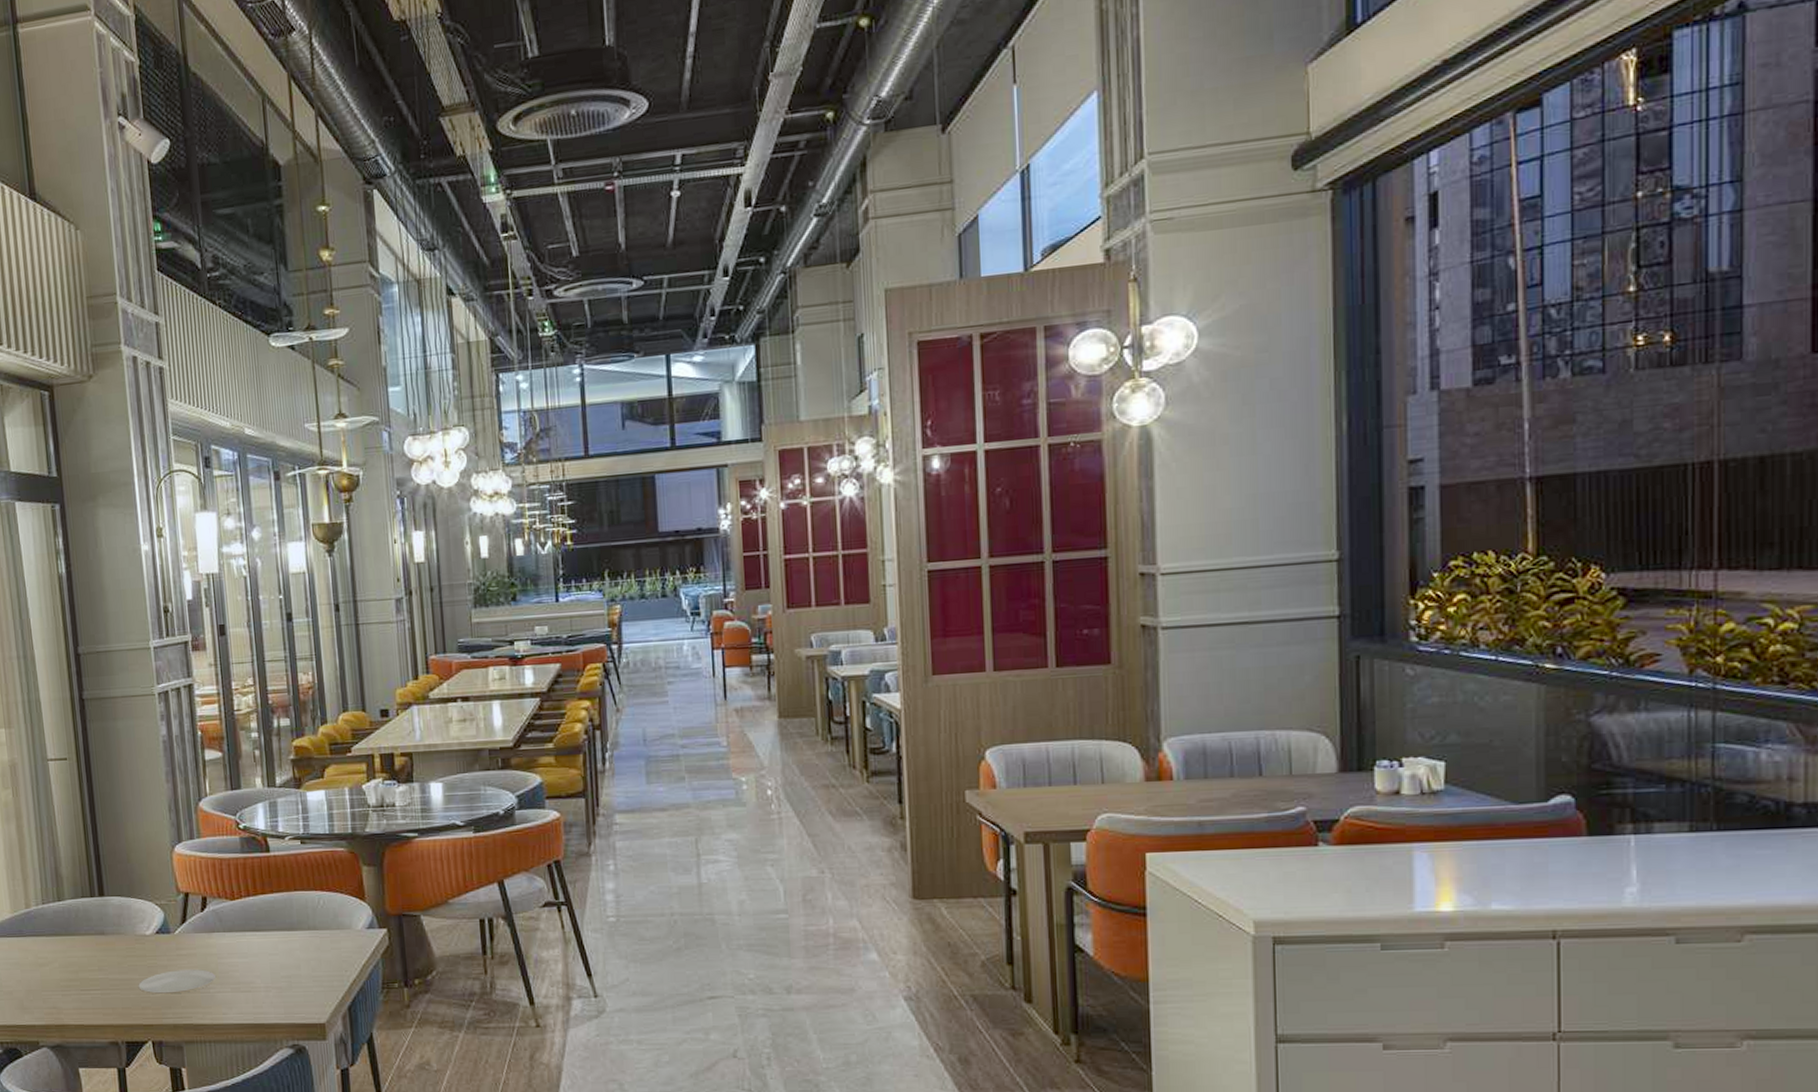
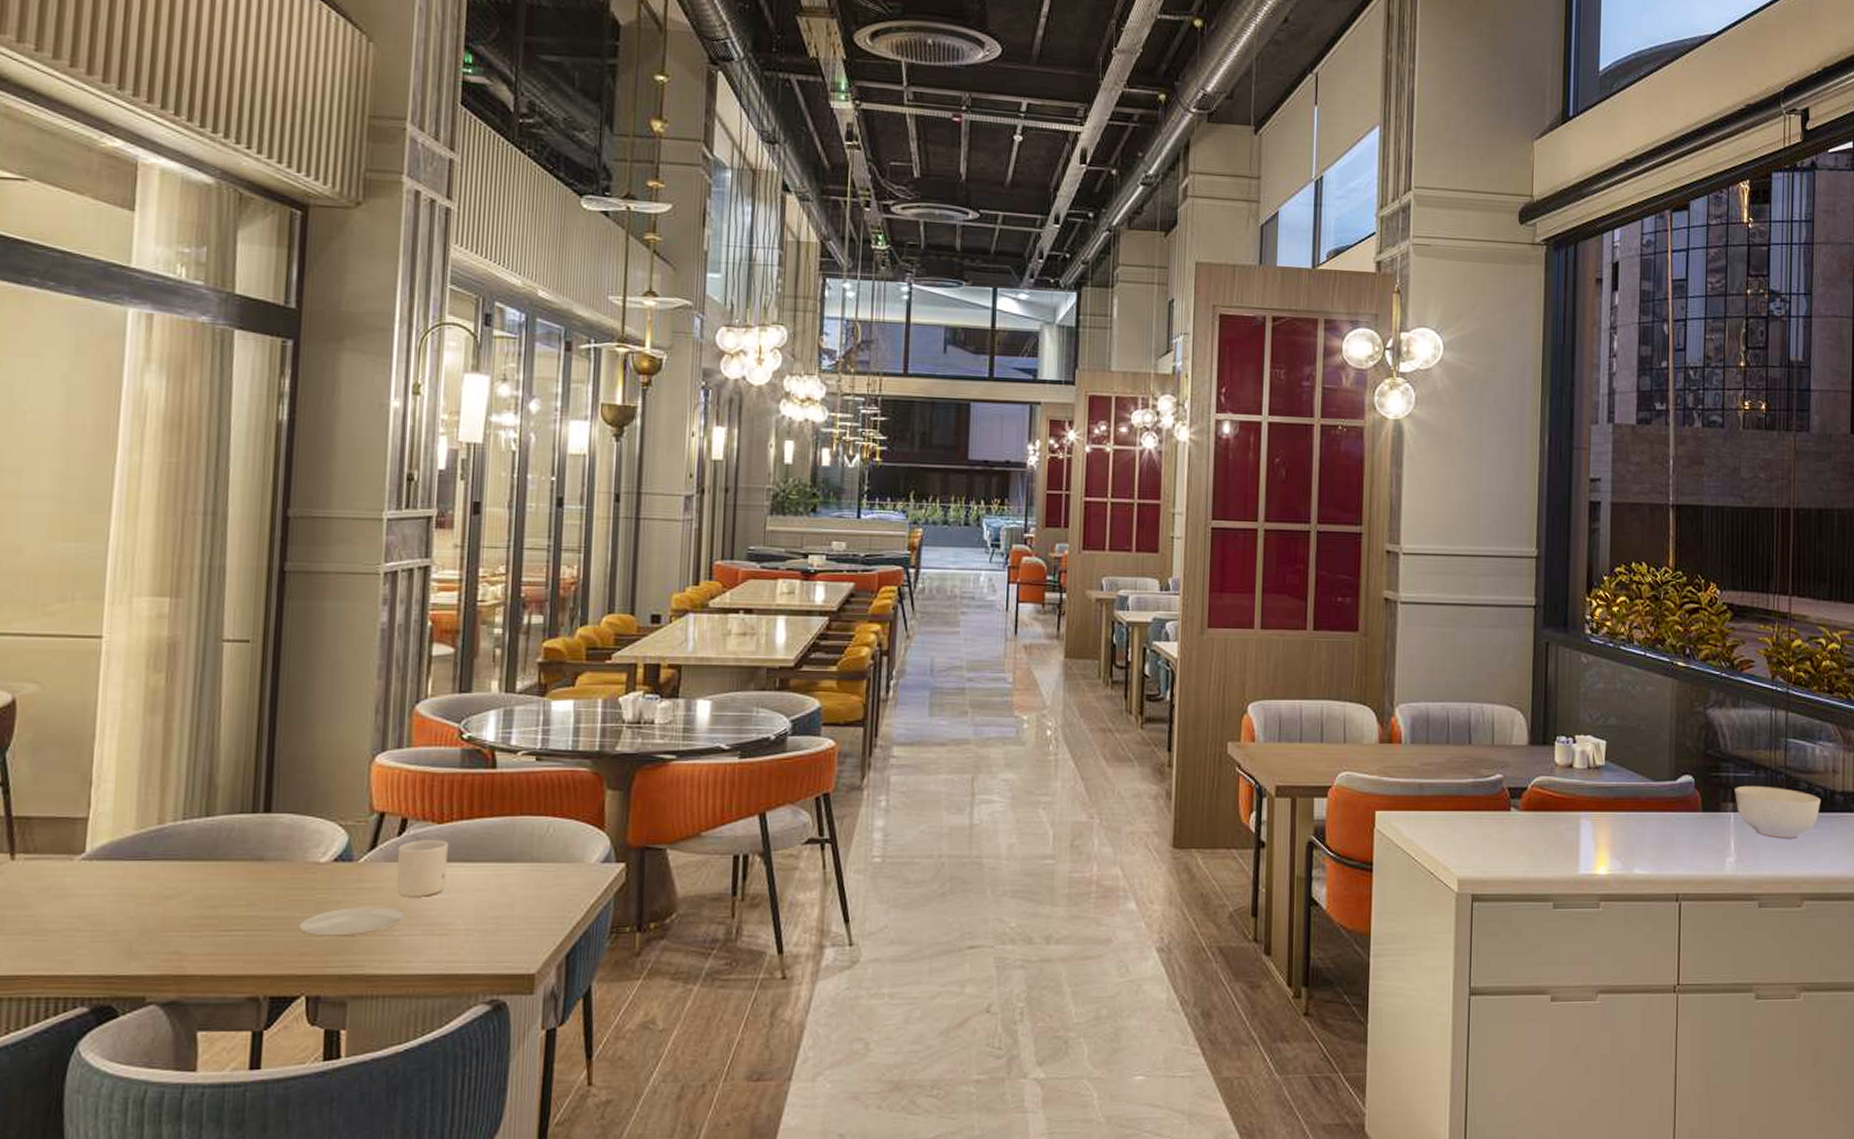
mug: none [202,914,244,961] -> present [396,840,449,897]
bowl: none [1636,801,1771,863] -> present [1735,785,1821,839]

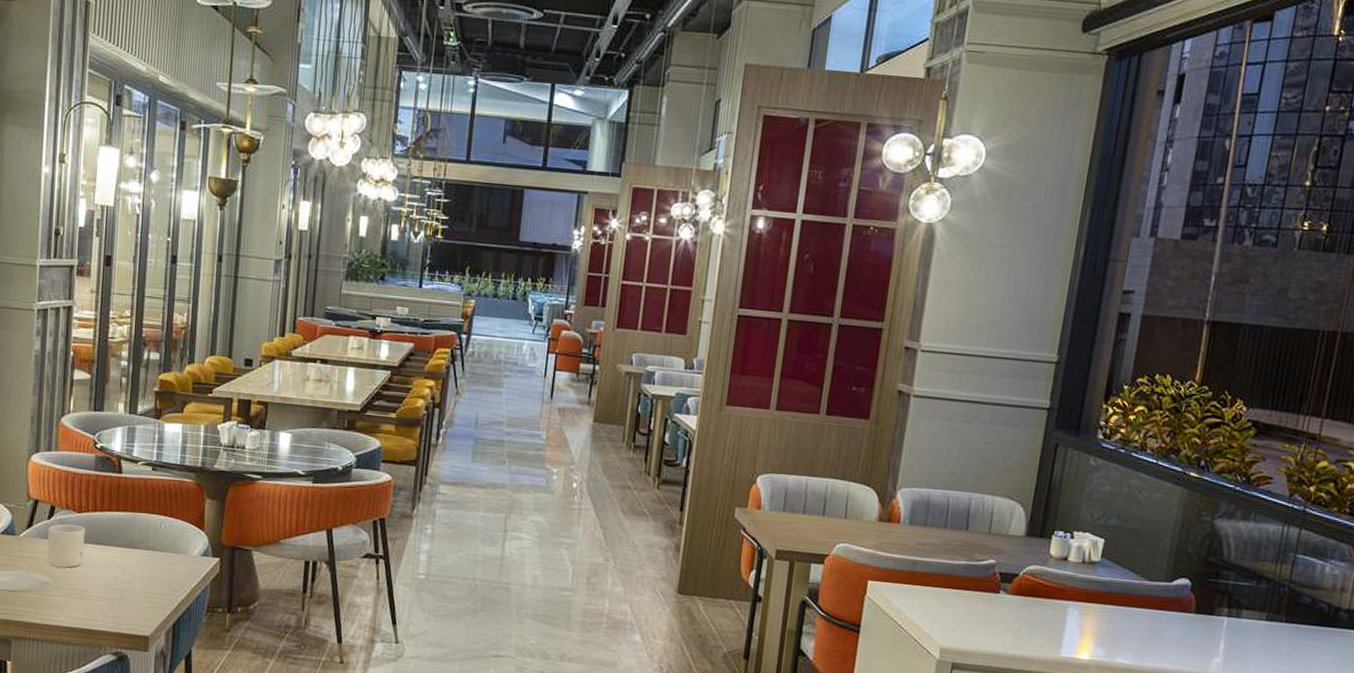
bowl: present [1735,785,1821,839] -> none [1231,593,1324,648]

